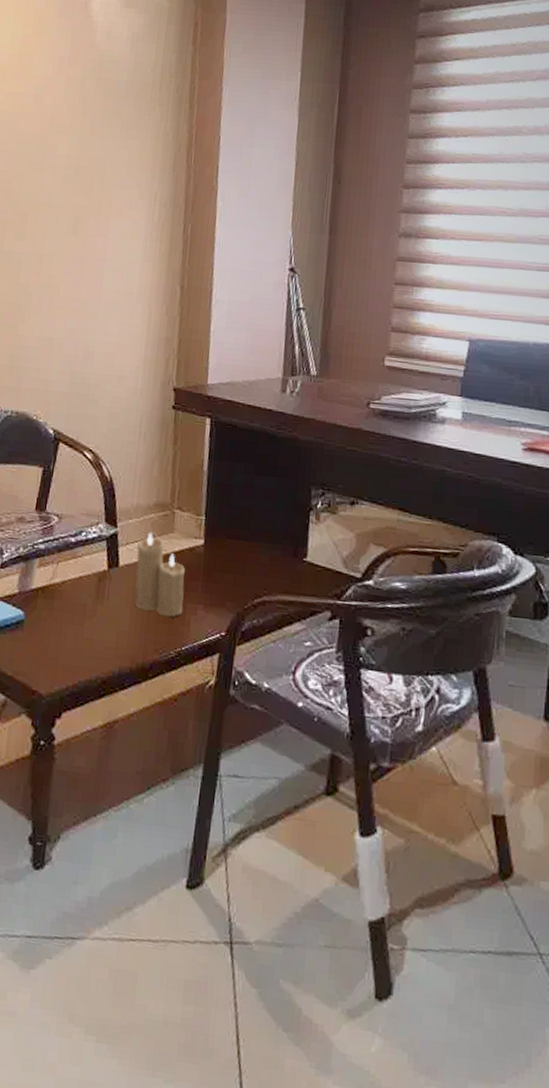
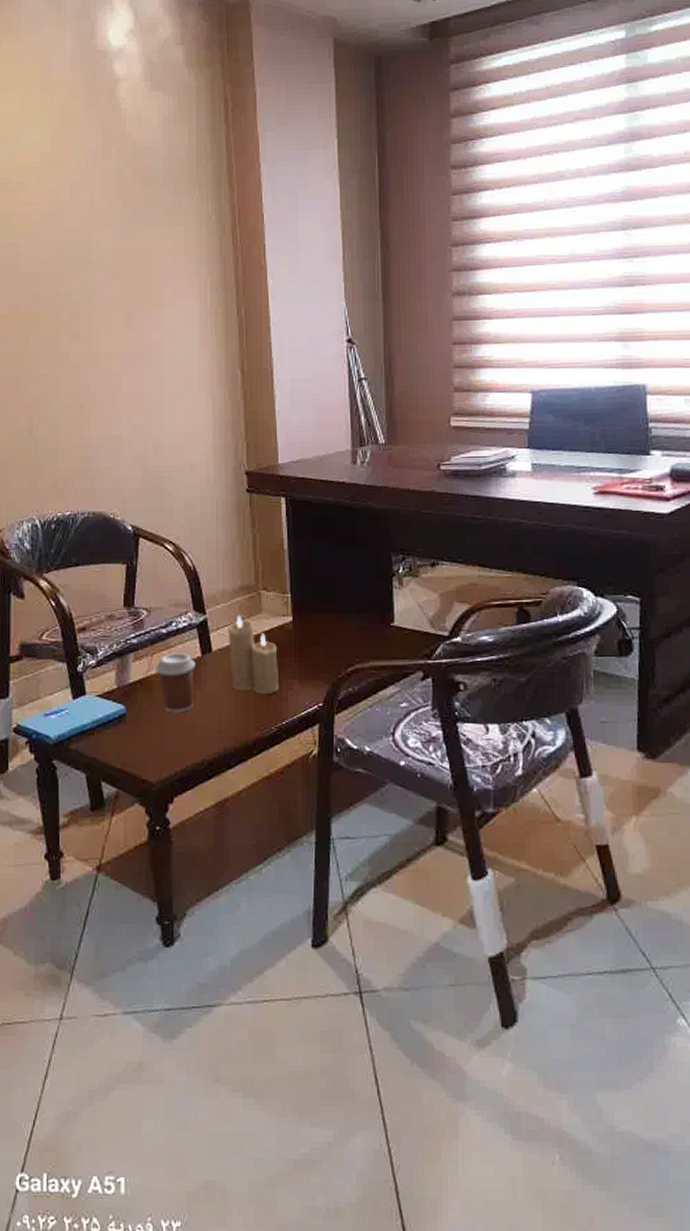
coffee cup: none [59,563,101,626] -> present [156,653,196,713]

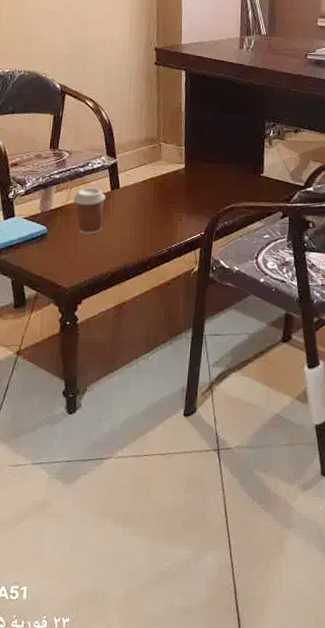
candle: present [228,616,278,695] -> none [133,161,171,224]

